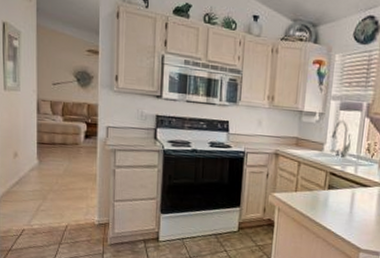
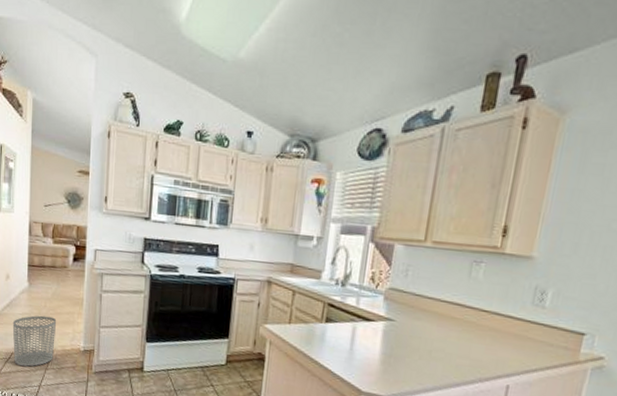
waste bin: none [22,192,70,242] -> present [12,315,57,367]

